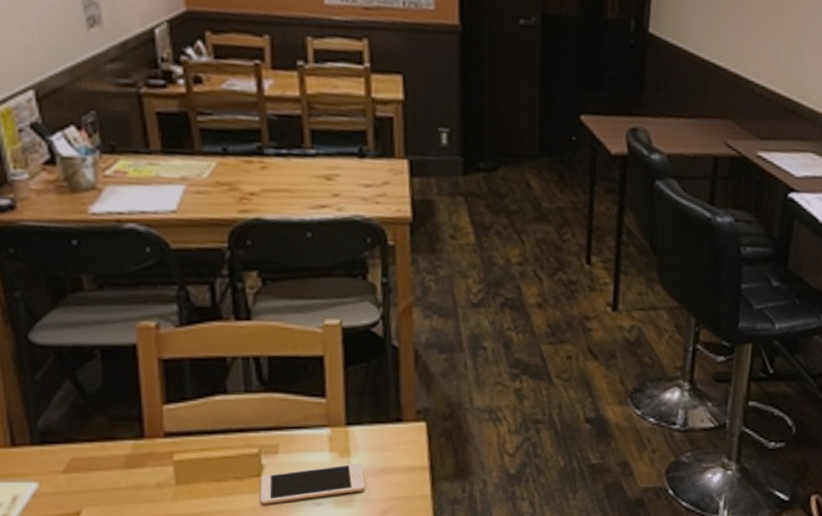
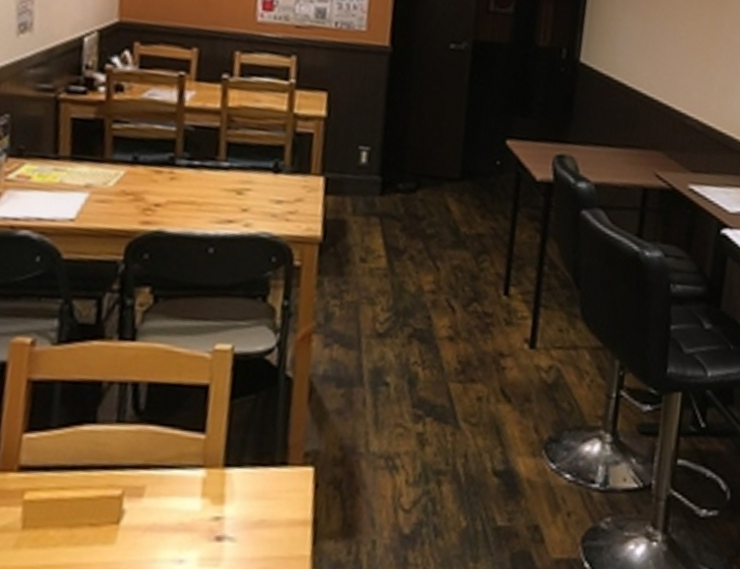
cell phone: present [261,463,365,505] -> none [114,512,238,559]

